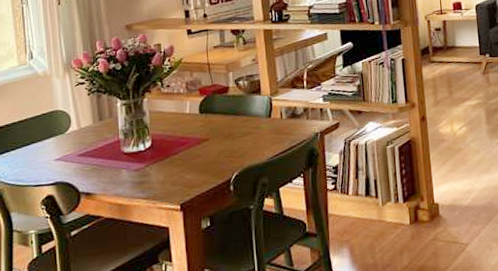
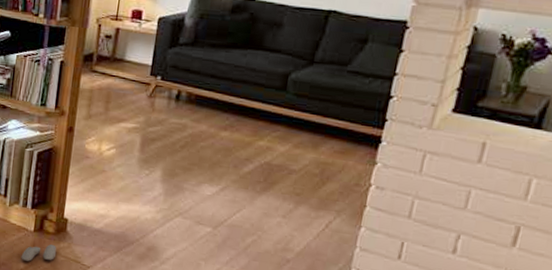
slippers: none [403,232,436,256] -> present [21,244,57,262]

